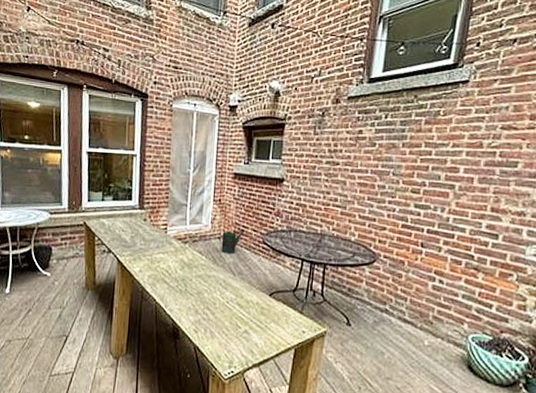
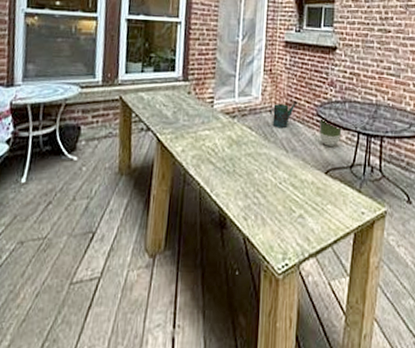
planter: none [265,245,287,272] -> present [319,117,342,146]

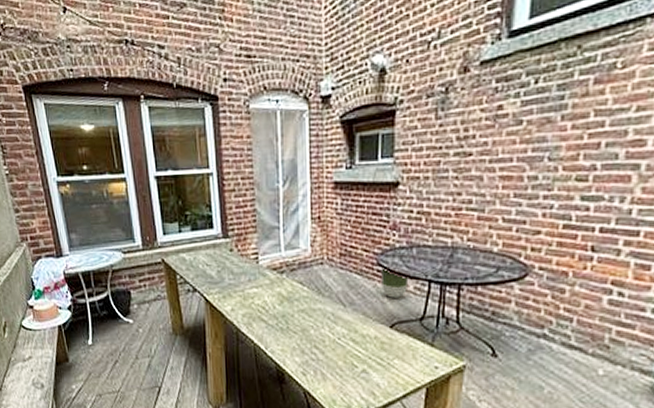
watering can: present [270,100,298,129] -> none [322,249,355,282]

